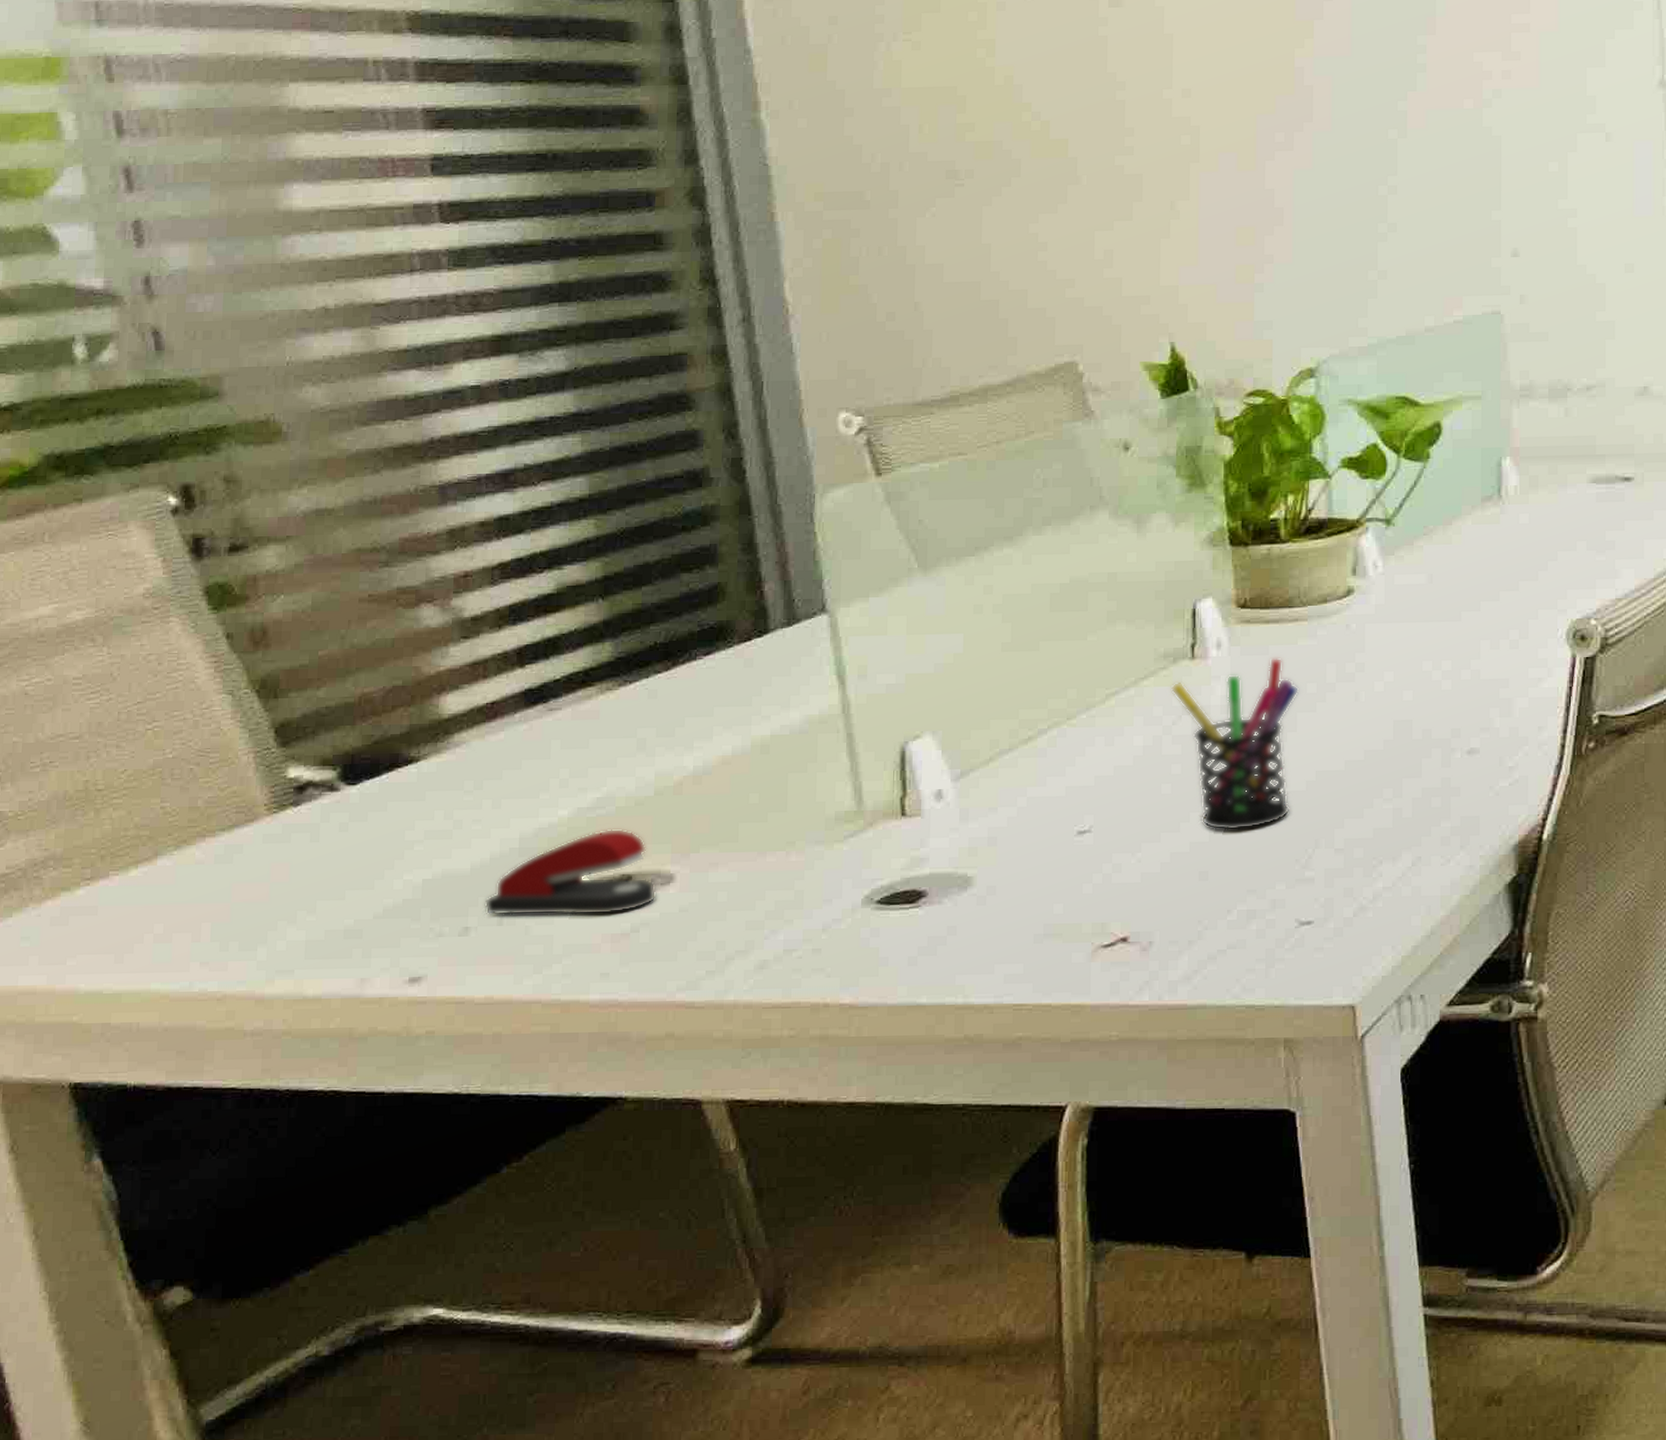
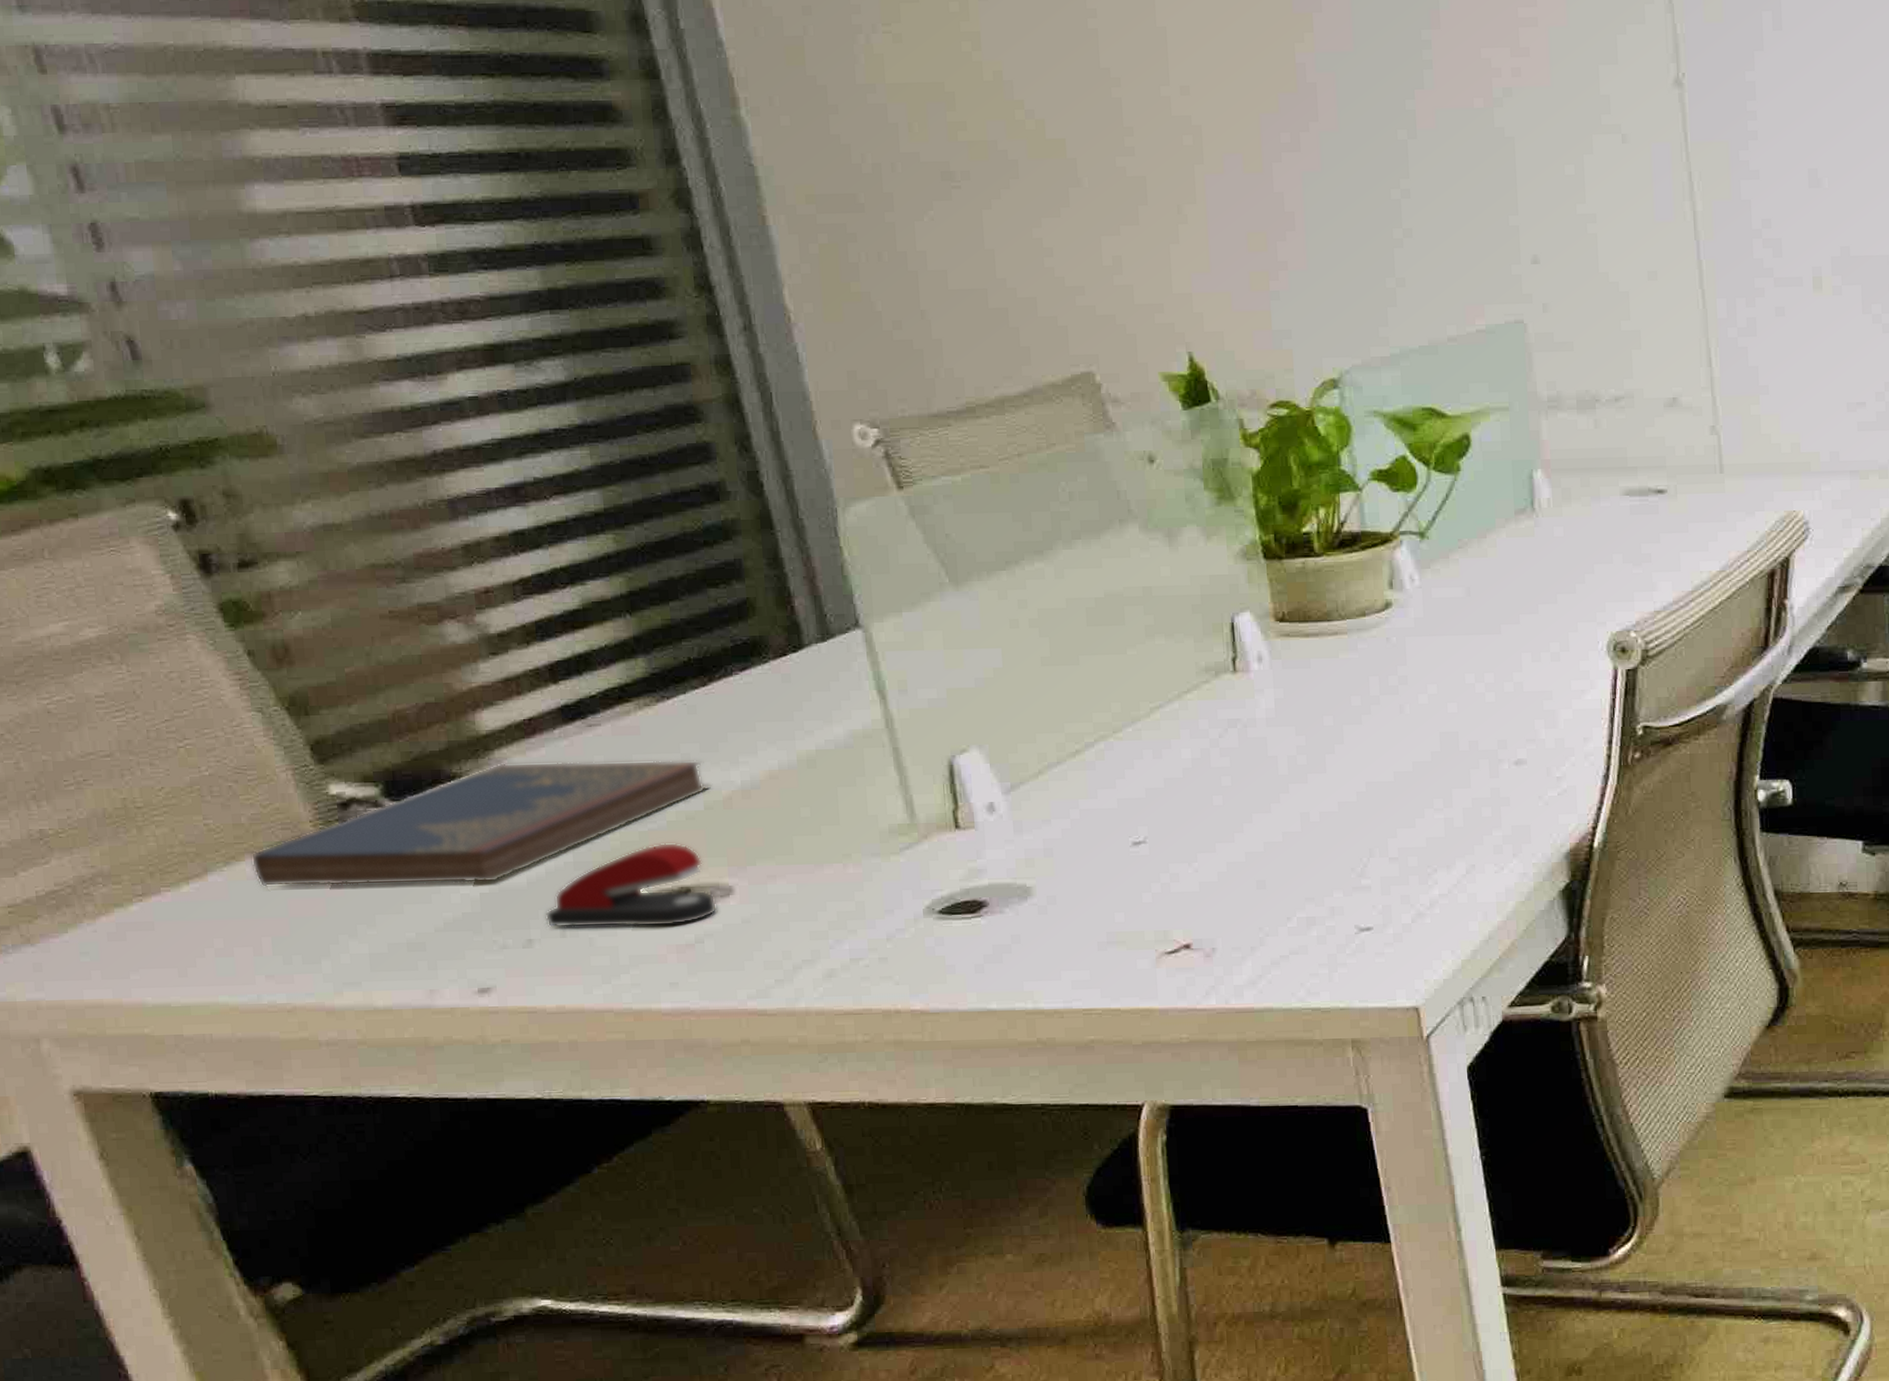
hardcover book: none [202,745,663,872] -> present [251,760,711,887]
pen holder: present [1170,657,1299,831] -> none [1214,671,1343,841]

